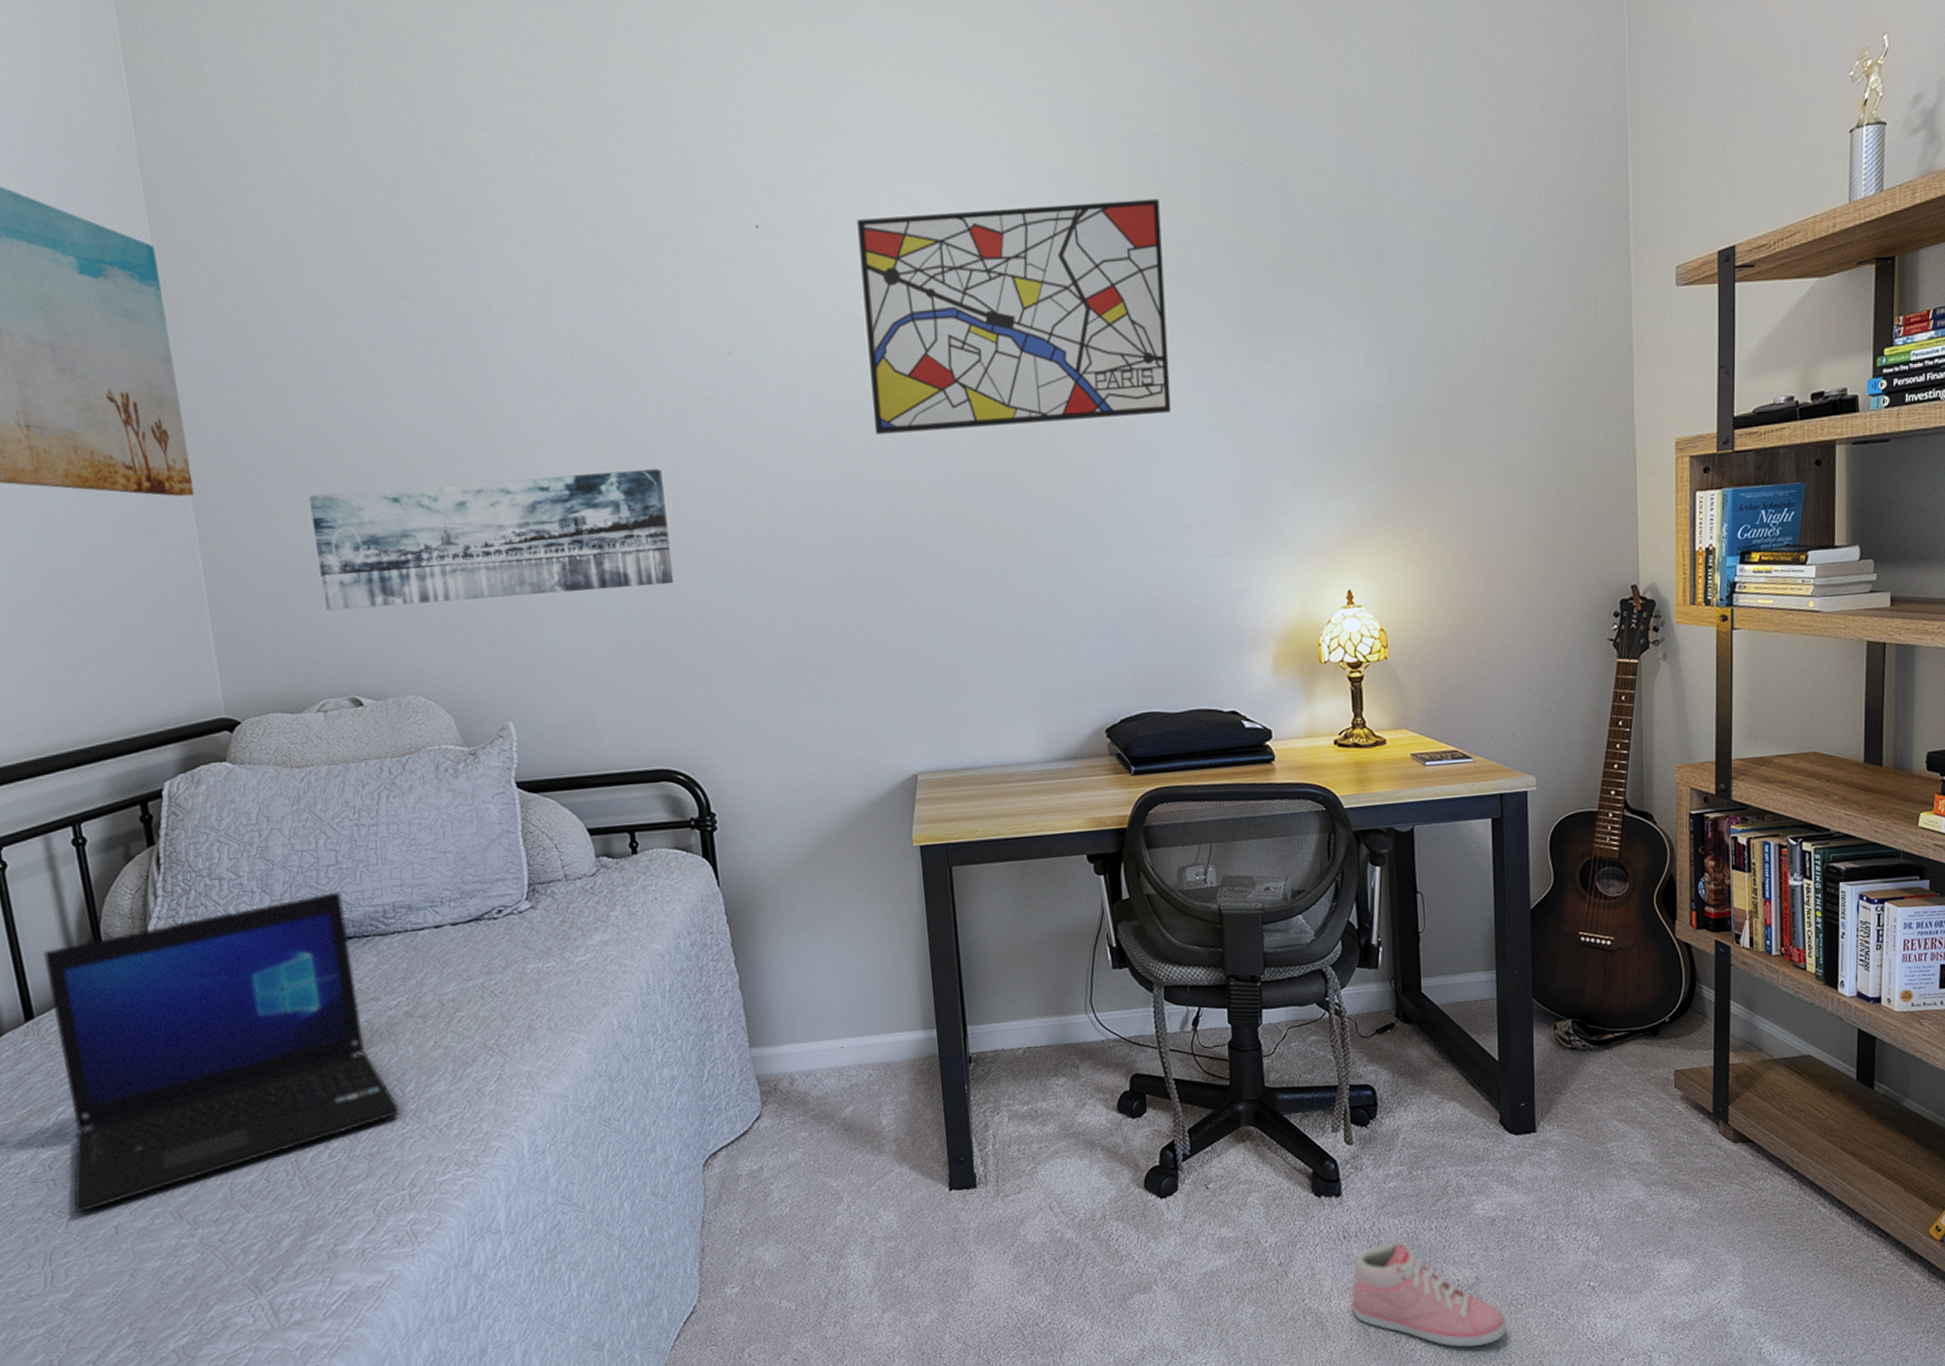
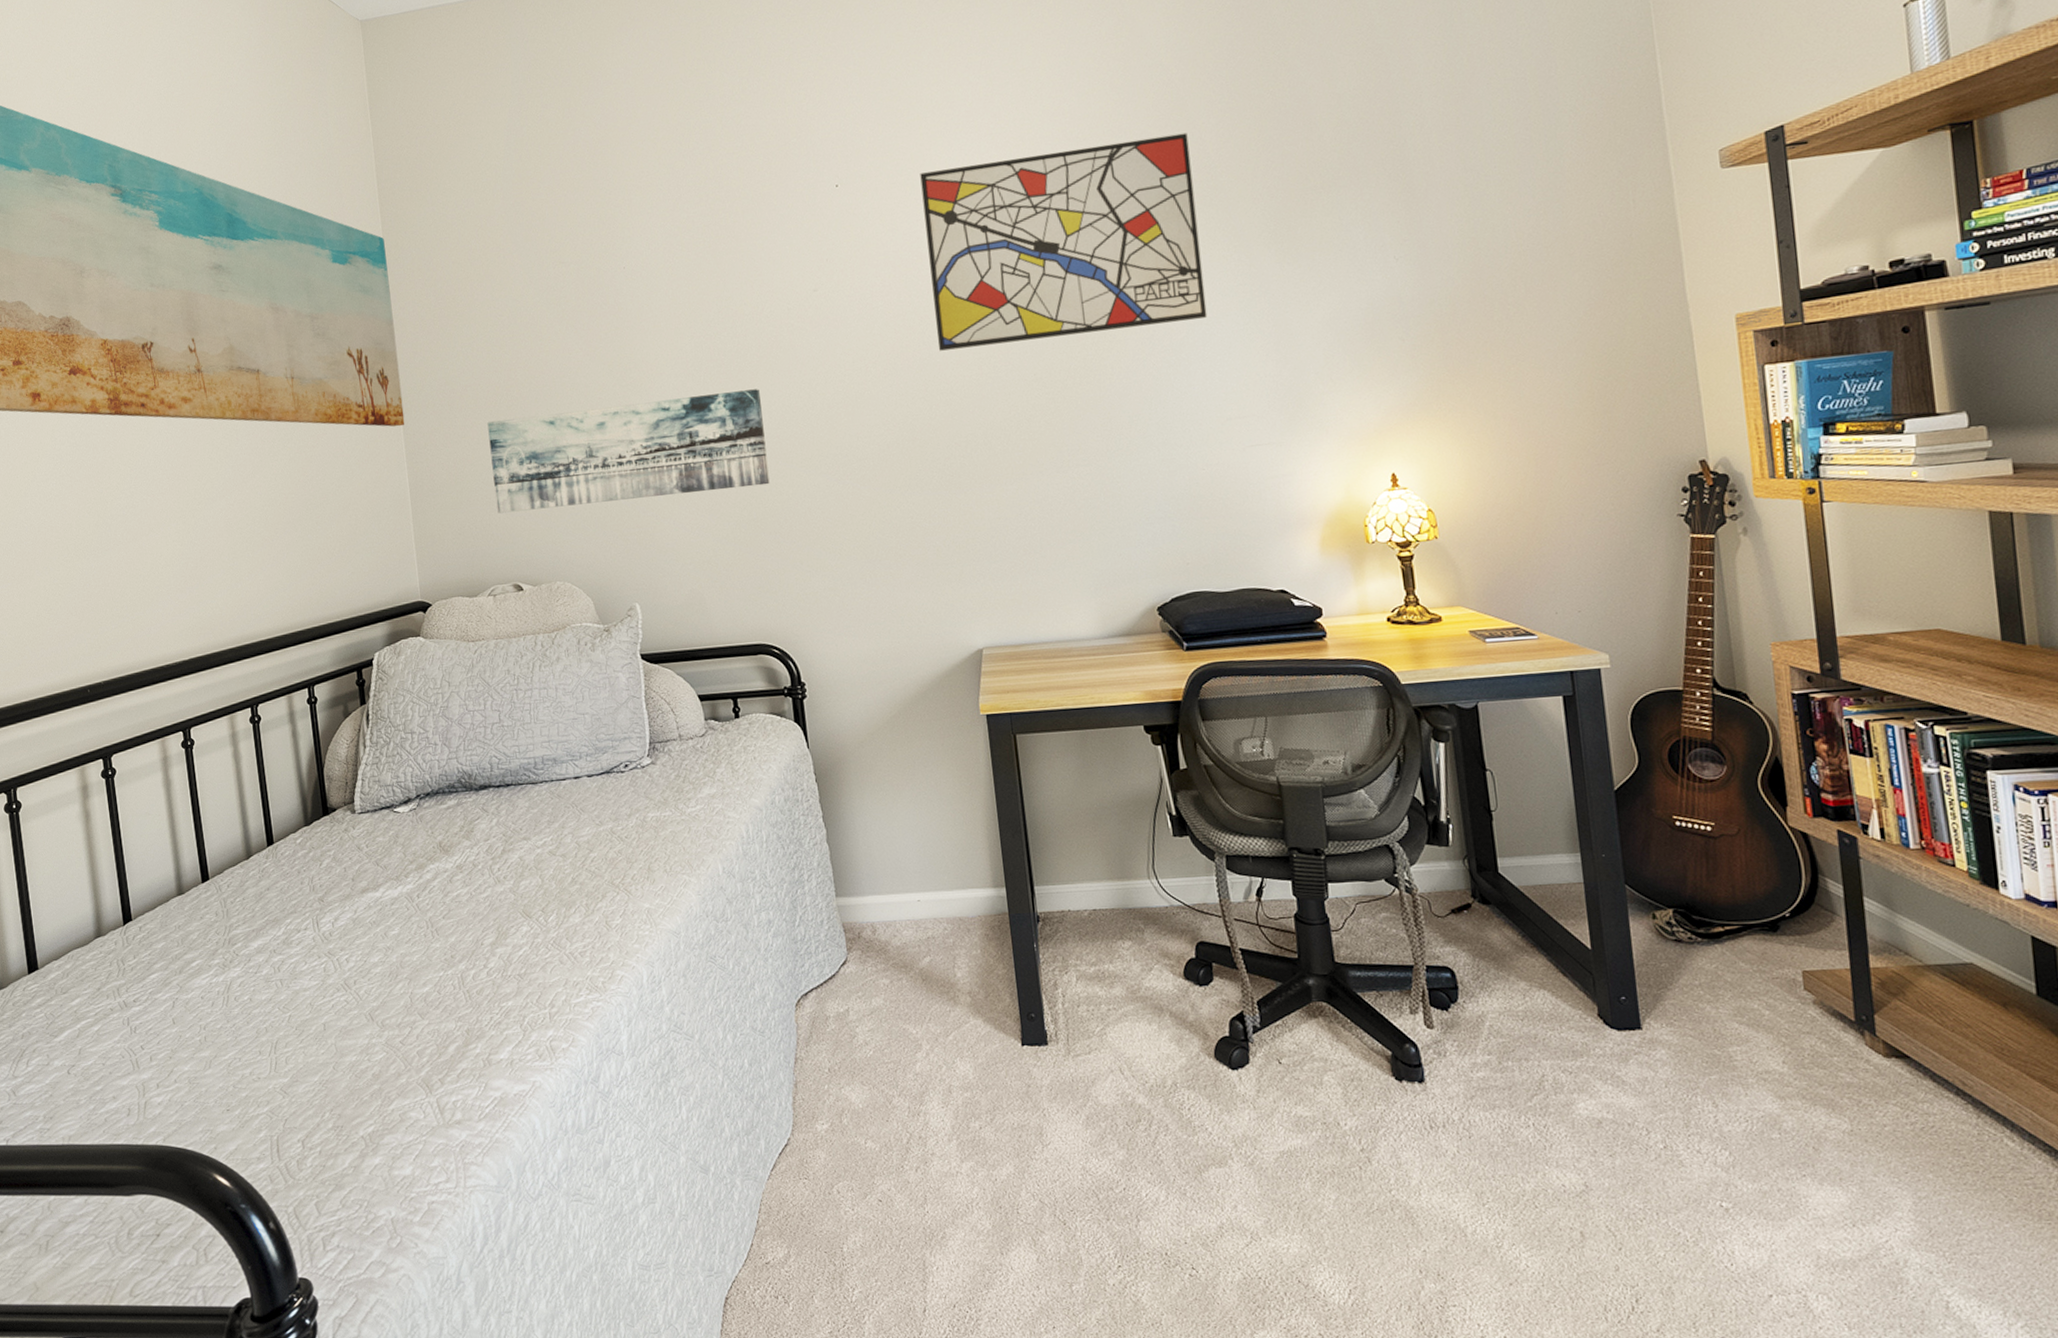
laptop: present [43,891,401,1213] -> none [282,745,544,1010]
sneaker: present [1351,1241,1506,1347] -> none [1443,1136,1625,1261]

